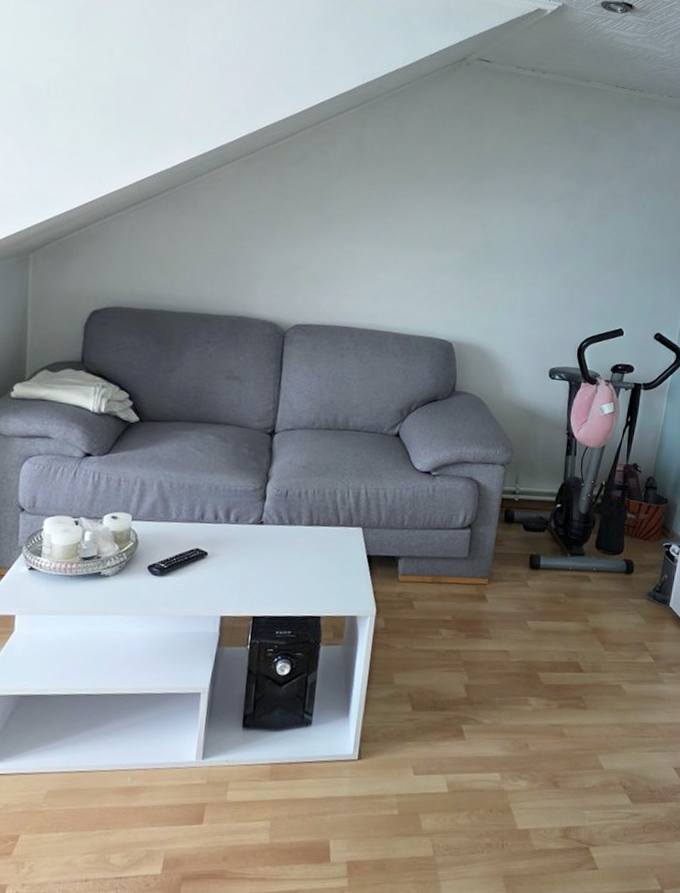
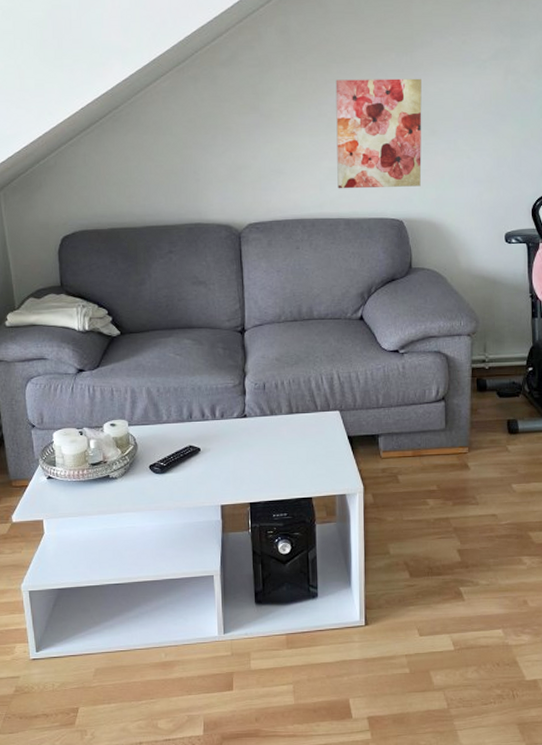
wall art: none [391,196,488,312] -> present [335,78,422,189]

